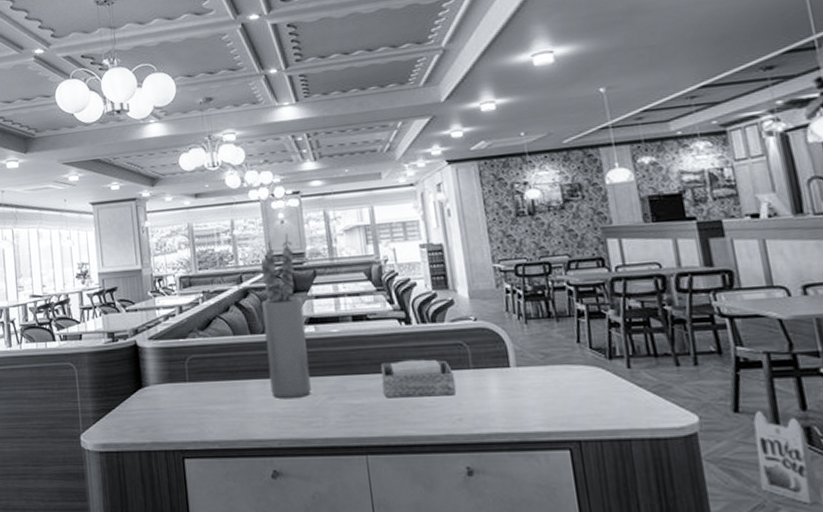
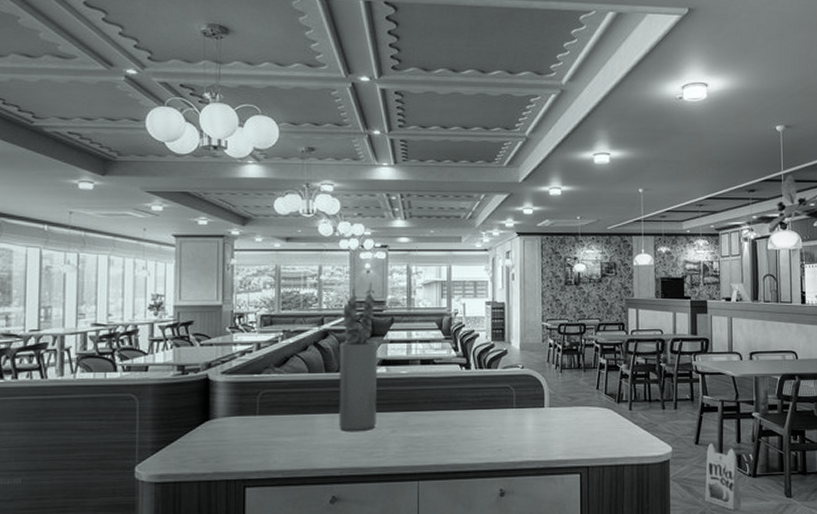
napkin holder: present [380,359,457,398] -> none [439,399,500,432]

